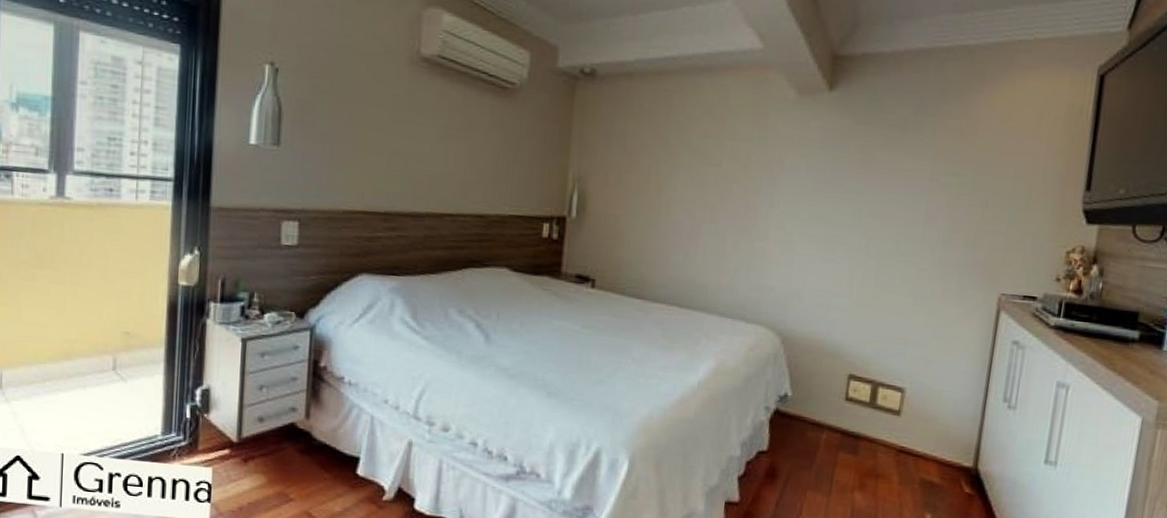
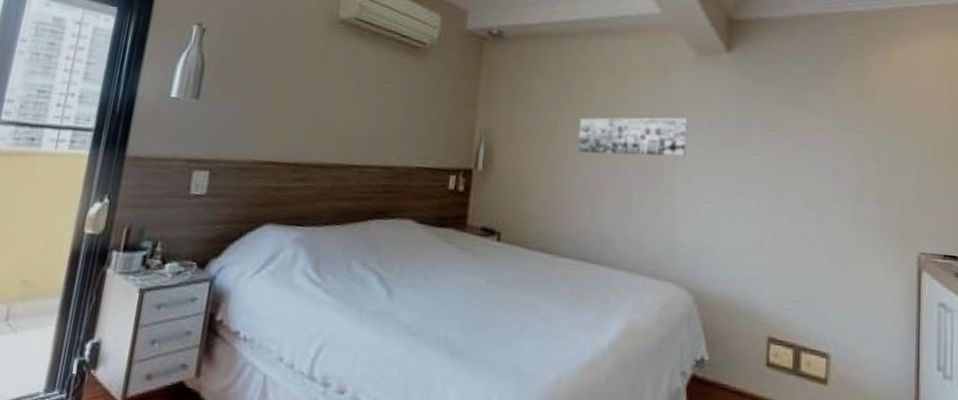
wall art: none [671,161,785,203] -> present [577,117,688,157]

